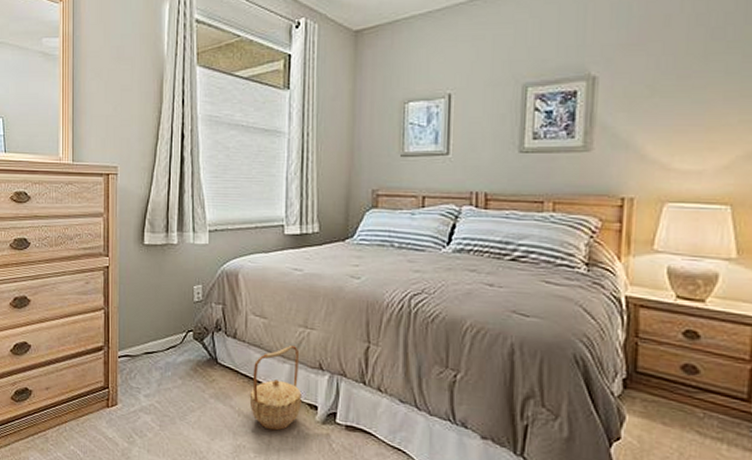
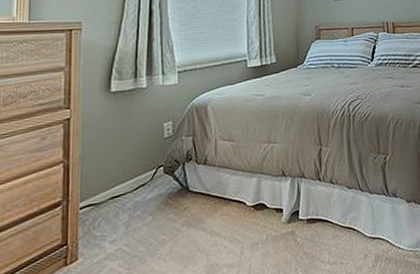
basket: present [249,346,302,431] -> none [221,161,269,242]

